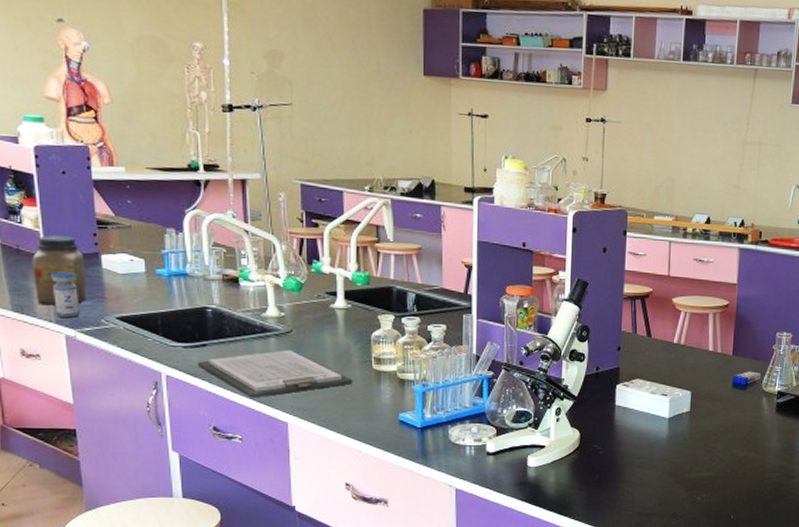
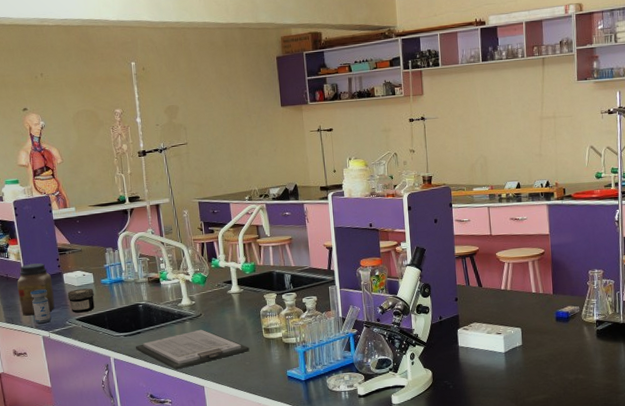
jar: none [105,277,145,310] -> present [67,288,95,313]

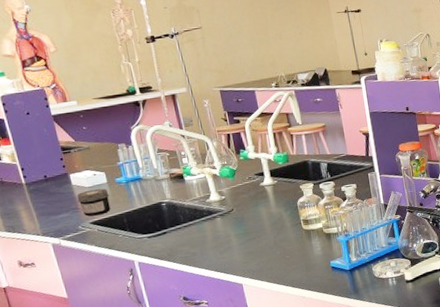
jar: present [17,263,55,315] -> none [14,164,64,222]
medicine: present [30,289,52,324] -> none [32,192,61,230]
clipboard: present [135,329,250,370] -> none [161,225,289,269]

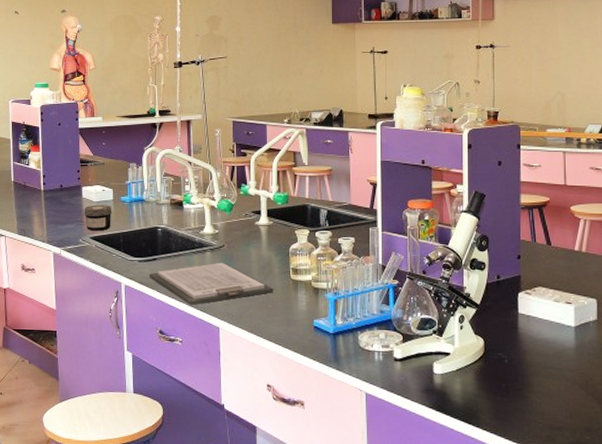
clipboard: none [161,225,289,269] -> present [149,262,274,305]

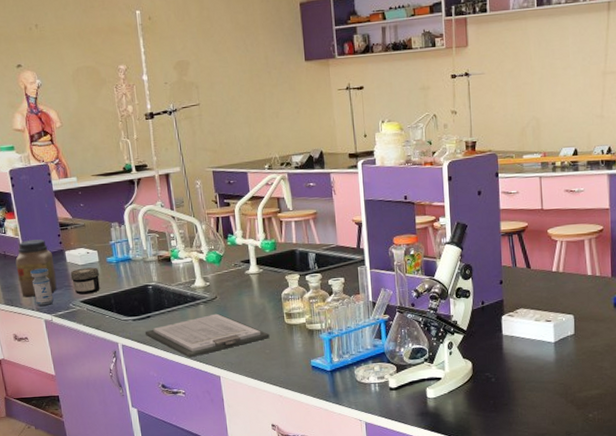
jar: none [34,173,70,229] -> present [15,239,57,297]
medicine: none [46,202,65,238] -> present [30,268,54,306]

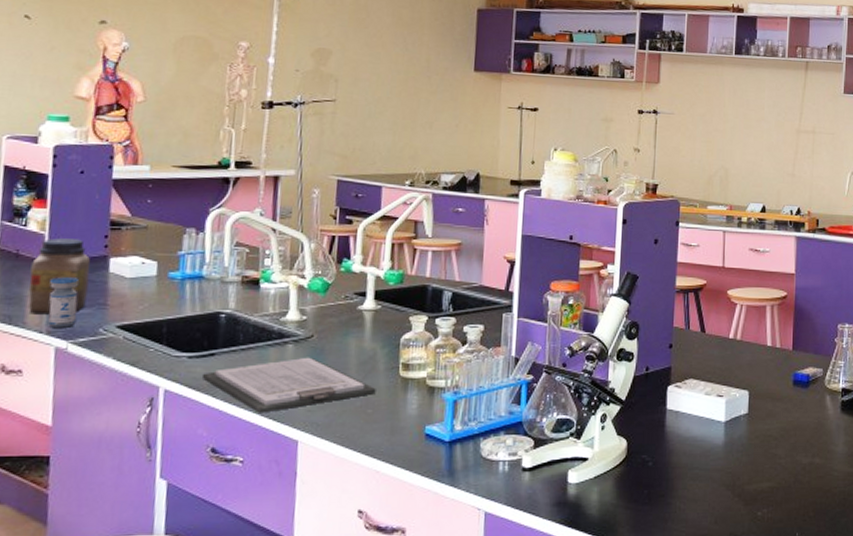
jar: present [70,267,100,295] -> none [109,282,154,318]

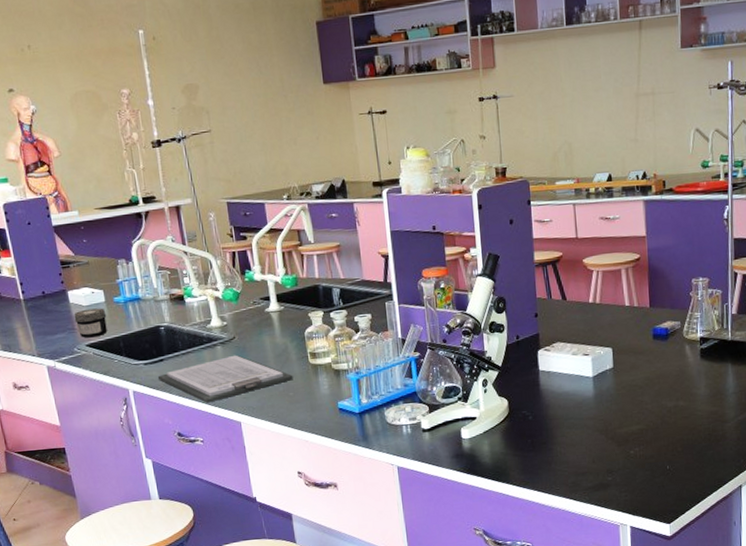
jar: present [28,238,91,315] -> none [12,279,60,342]
medicine: present [48,277,79,328] -> none [29,310,57,351]
jar: none [109,282,154,318] -> present [74,308,108,338]

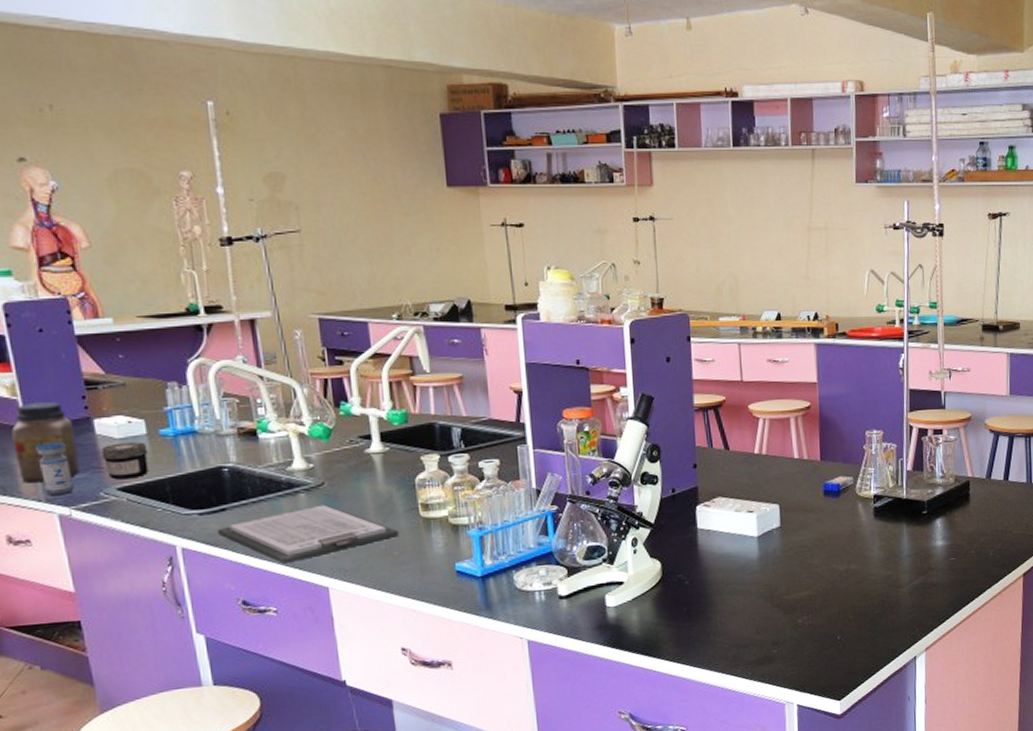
jar: none [12,279,60,342] -> present [11,402,80,483]
medicine: none [29,310,57,351] -> present [36,442,74,495]

